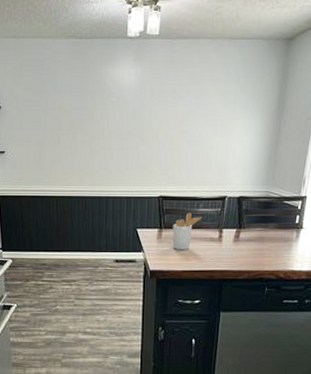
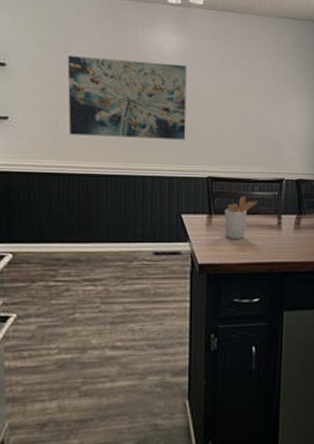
wall art: none [46,95,143,164] -> present [67,56,187,140]

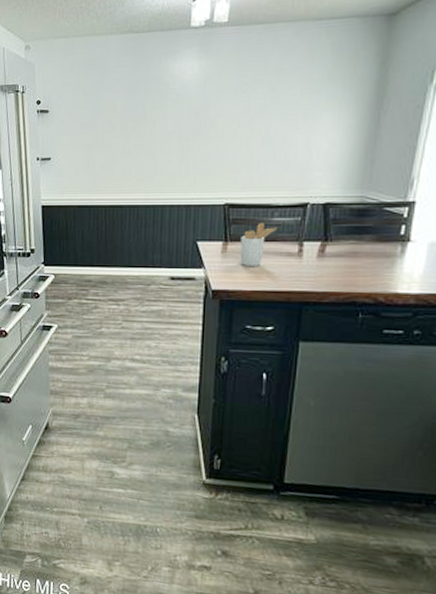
wall art: present [67,56,187,140] -> none [97,90,208,170]

